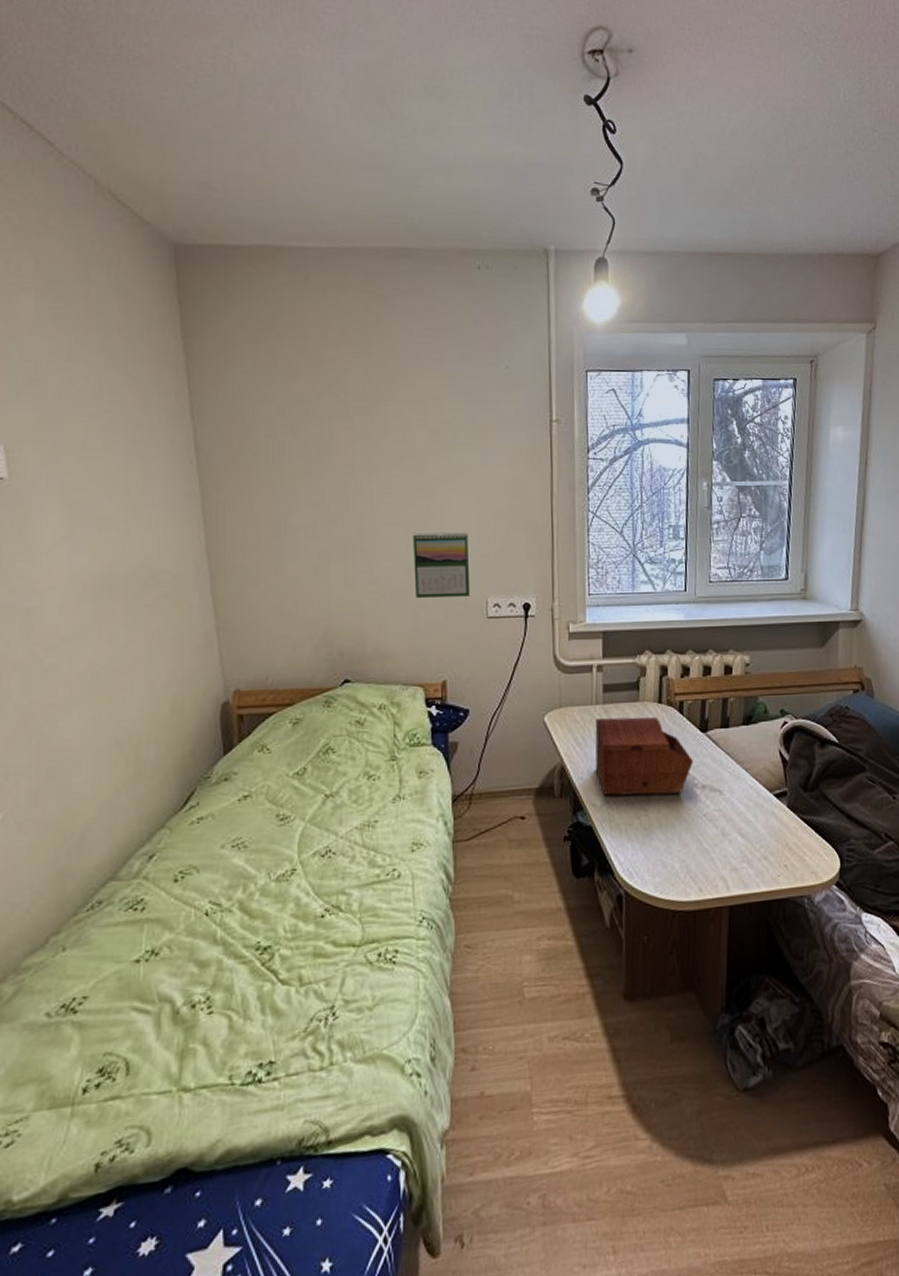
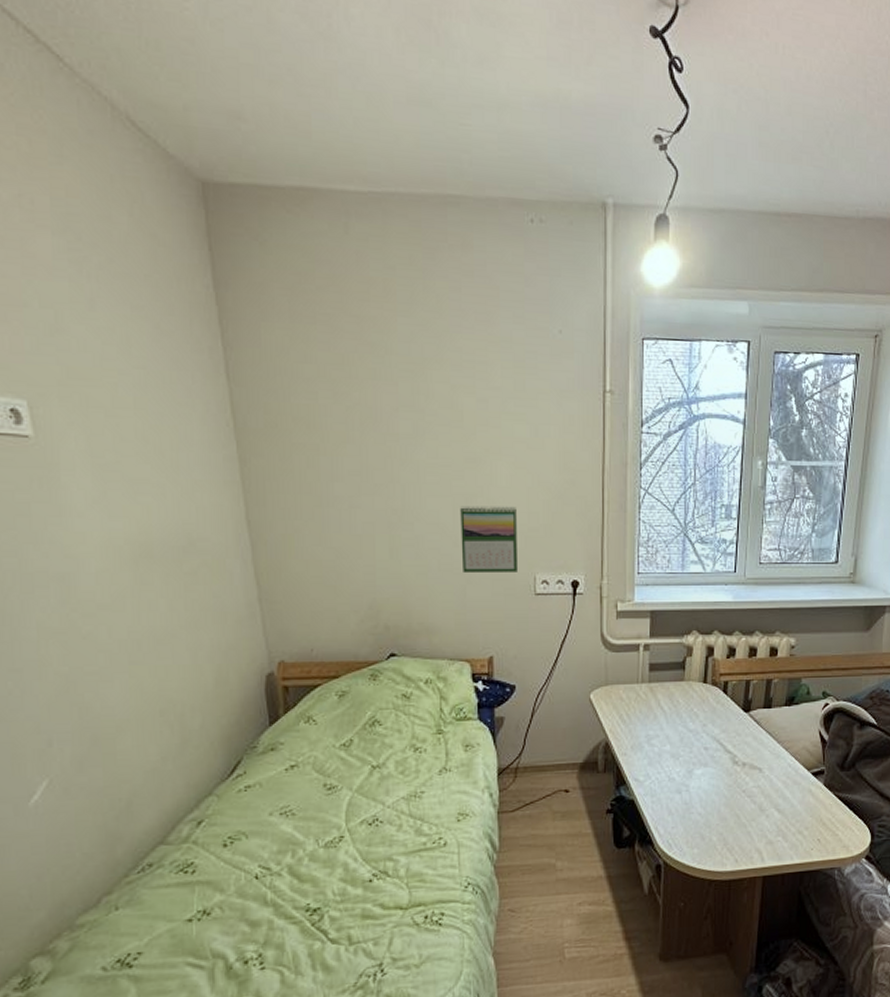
sewing box: present [595,717,694,797] -> none [639,696,736,772]

